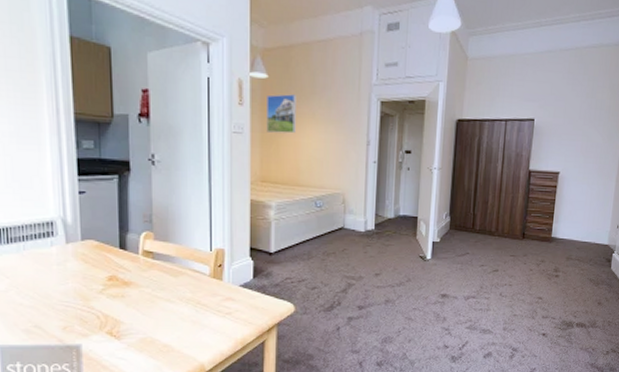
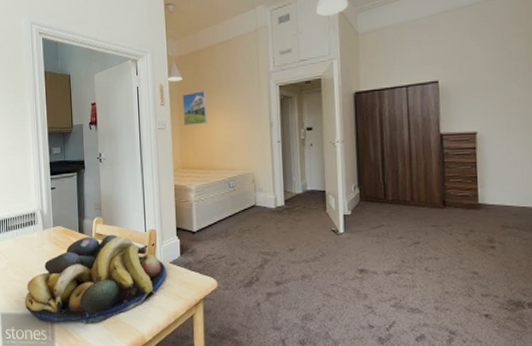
fruit bowl: none [37,252,235,356] -> present [24,234,166,325]

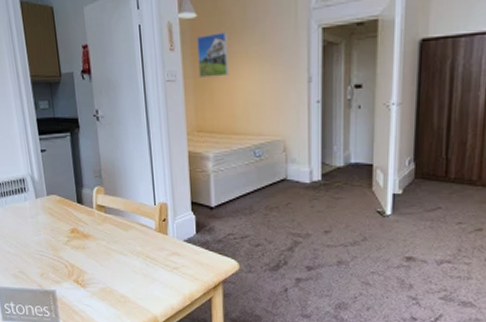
fruit bowl: present [24,234,166,325] -> none [22,206,180,303]

